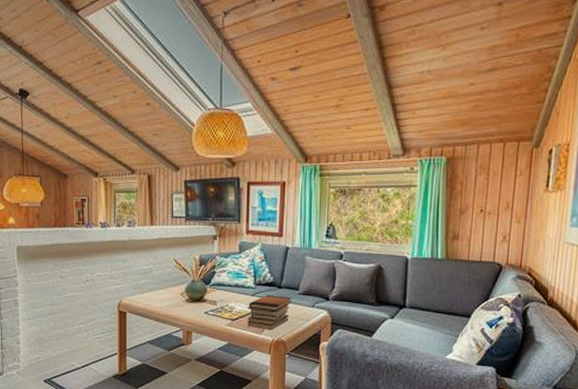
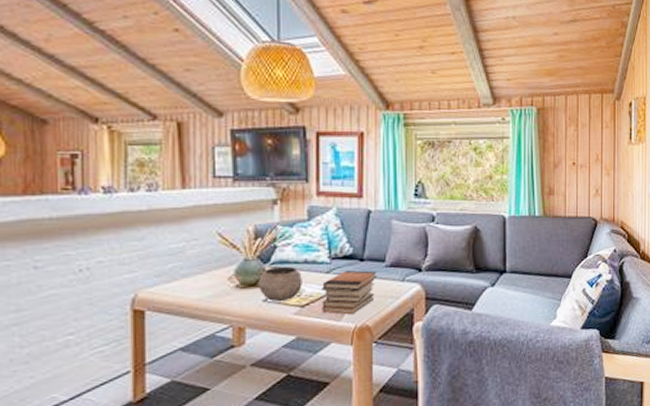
bowl: none [201,287,234,315] -> present [257,266,302,302]

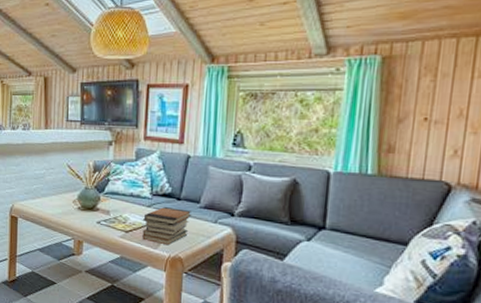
bowl: present [257,266,302,302] -> none [93,196,128,226]

